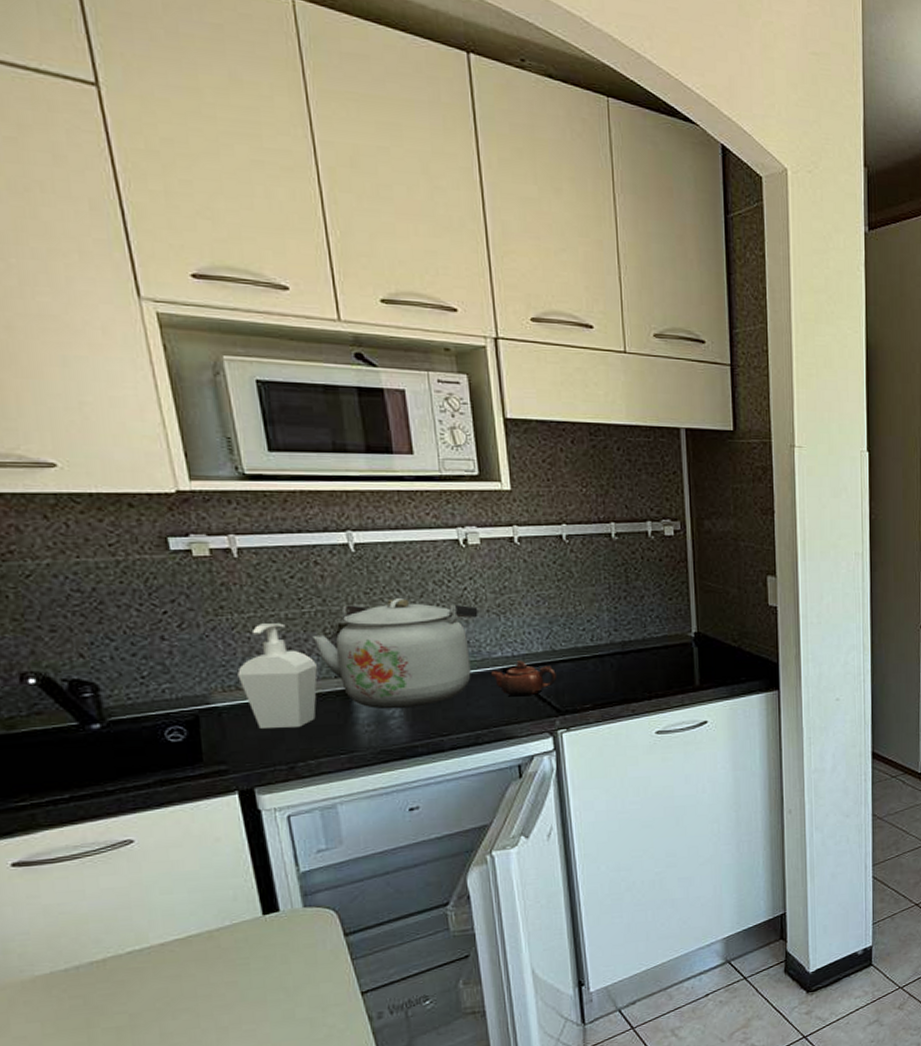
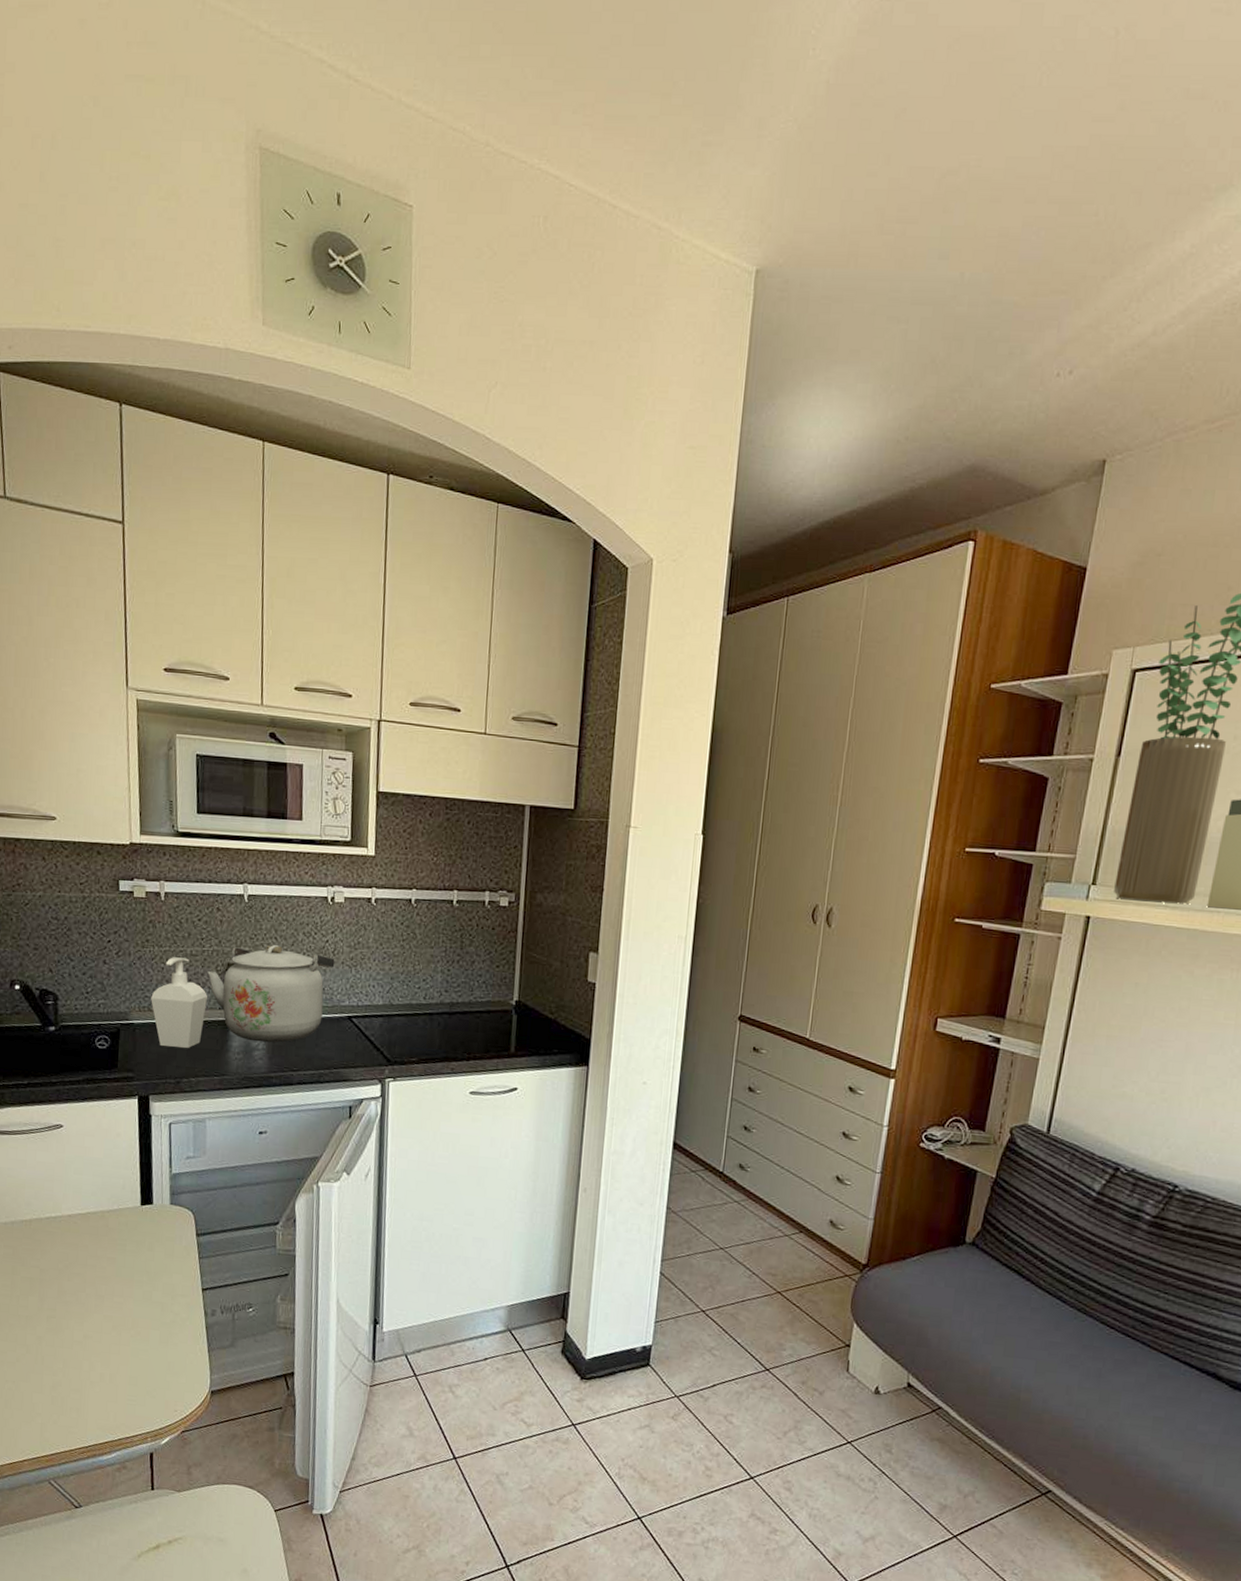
teapot: present [490,661,556,697] -> none [337,1010,391,1044]

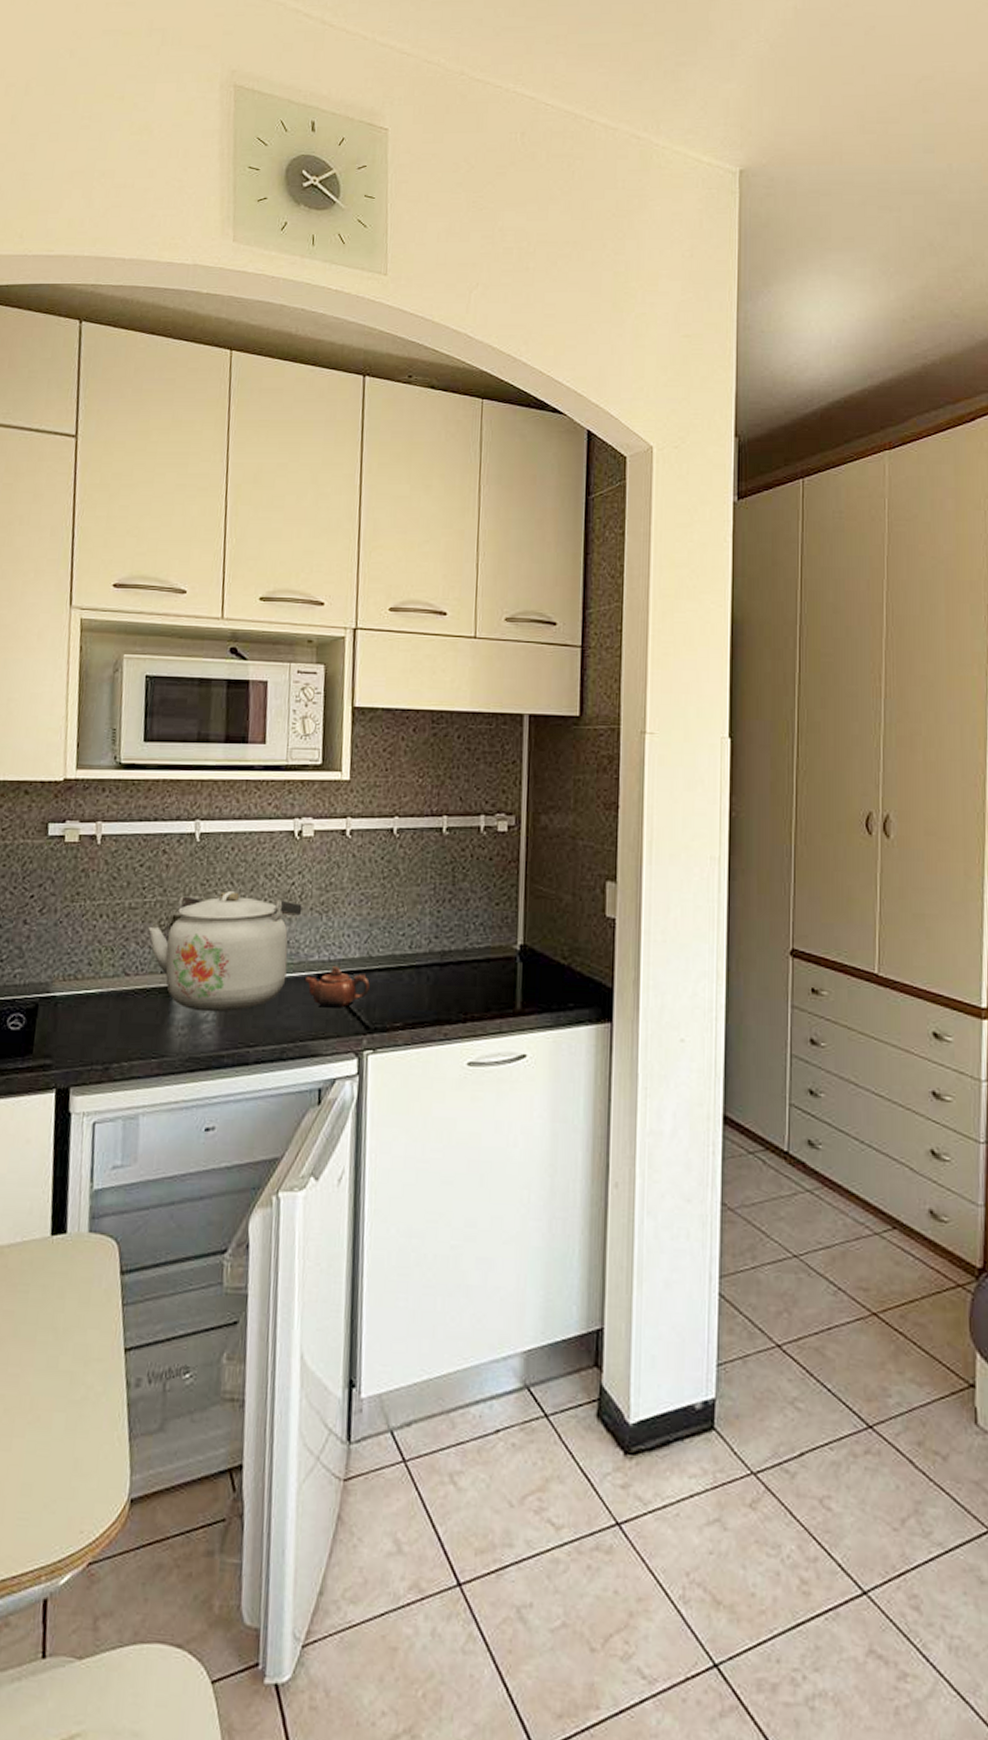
soap bottle: present [151,957,207,1049] -> none [78,912,147,1026]
teapot: none [337,1010,391,1044] -> present [304,966,370,1008]

